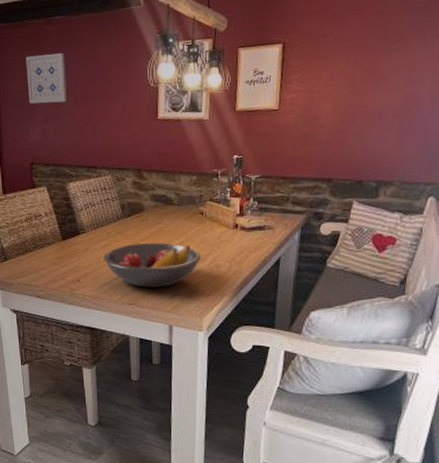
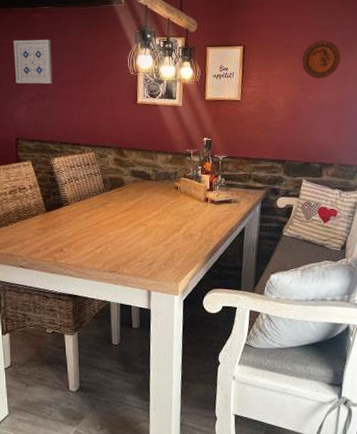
fruit bowl: present [104,242,202,288] -> none [86,214,177,256]
decorative plate: none [357,28,409,78] -> present [302,40,341,79]

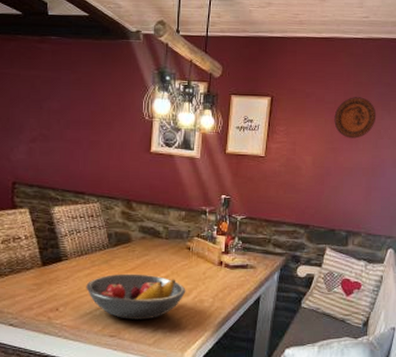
wall art: present [13,40,53,84] -> none [15,71,59,123]
fruit bowl: none [86,214,177,256] -> present [86,273,186,320]

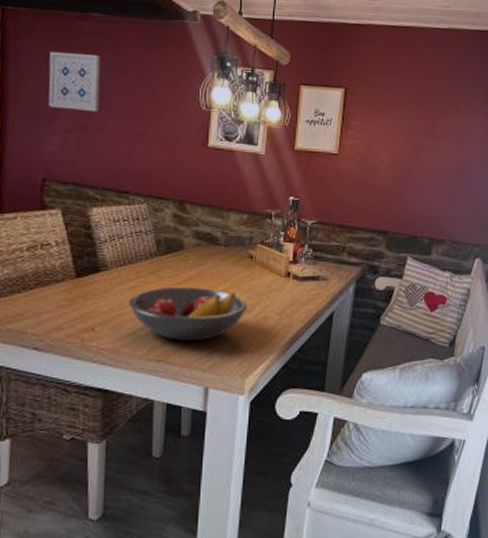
wall art: none [15,71,59,123] -> present [48,51,101,111]
decorative plate: present [334,97,376,139] -> none [414,91,460,136]

